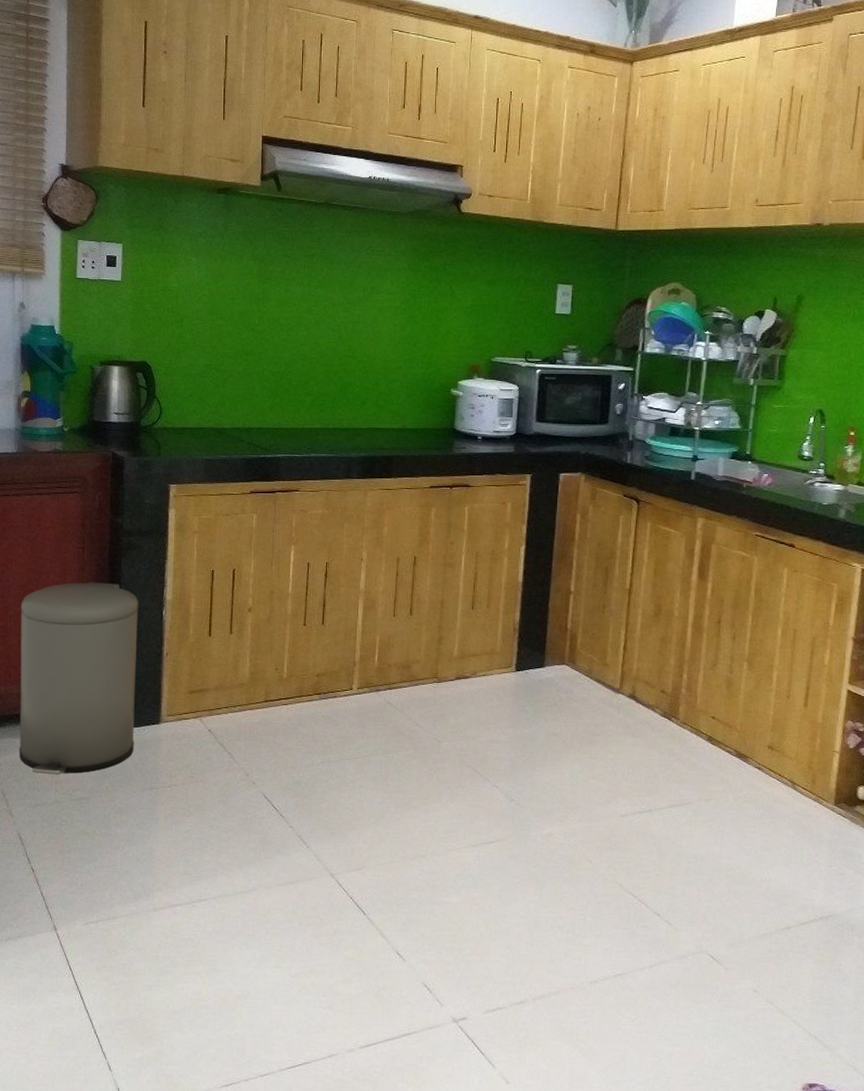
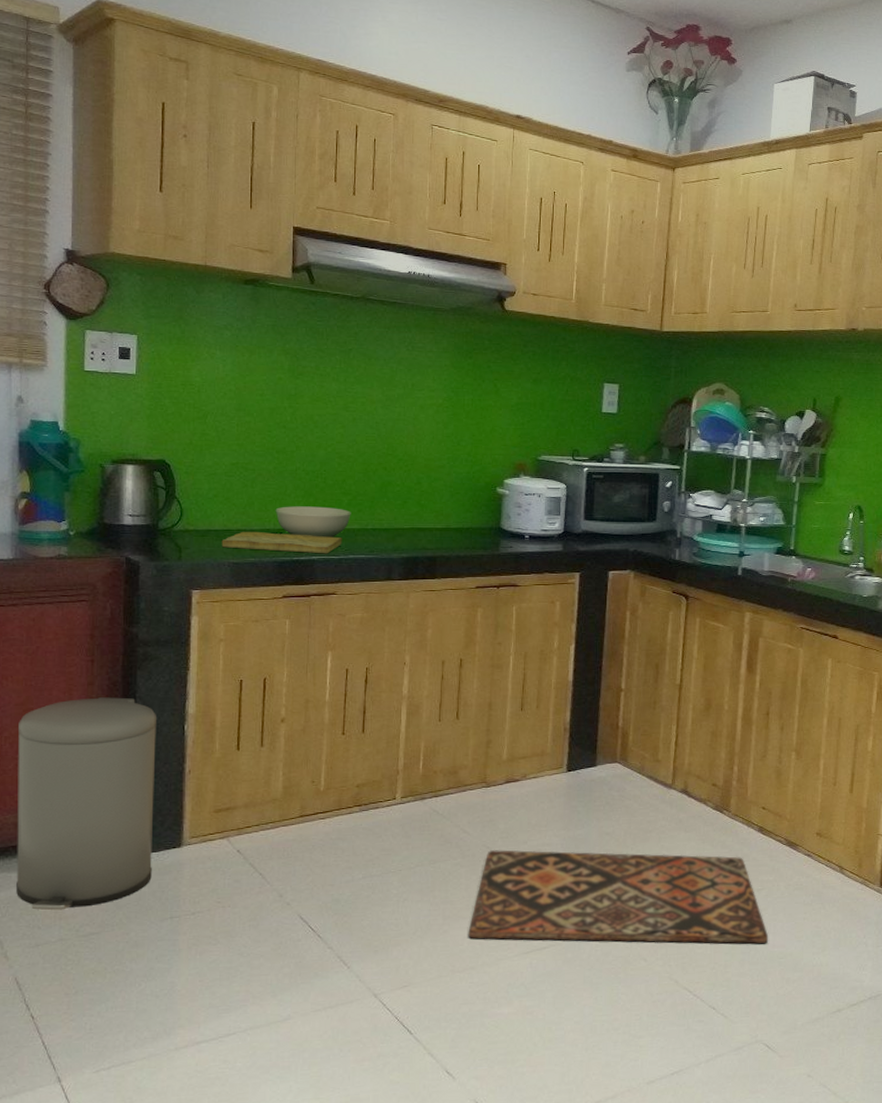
cutting board: none [196,429,305,452] -> present [221,531,342,554]
bowl: none [244,406,314,436] -> present [275,506,351,538]
doormat: none [419,744,716,855] -> present [468,850,769,945]

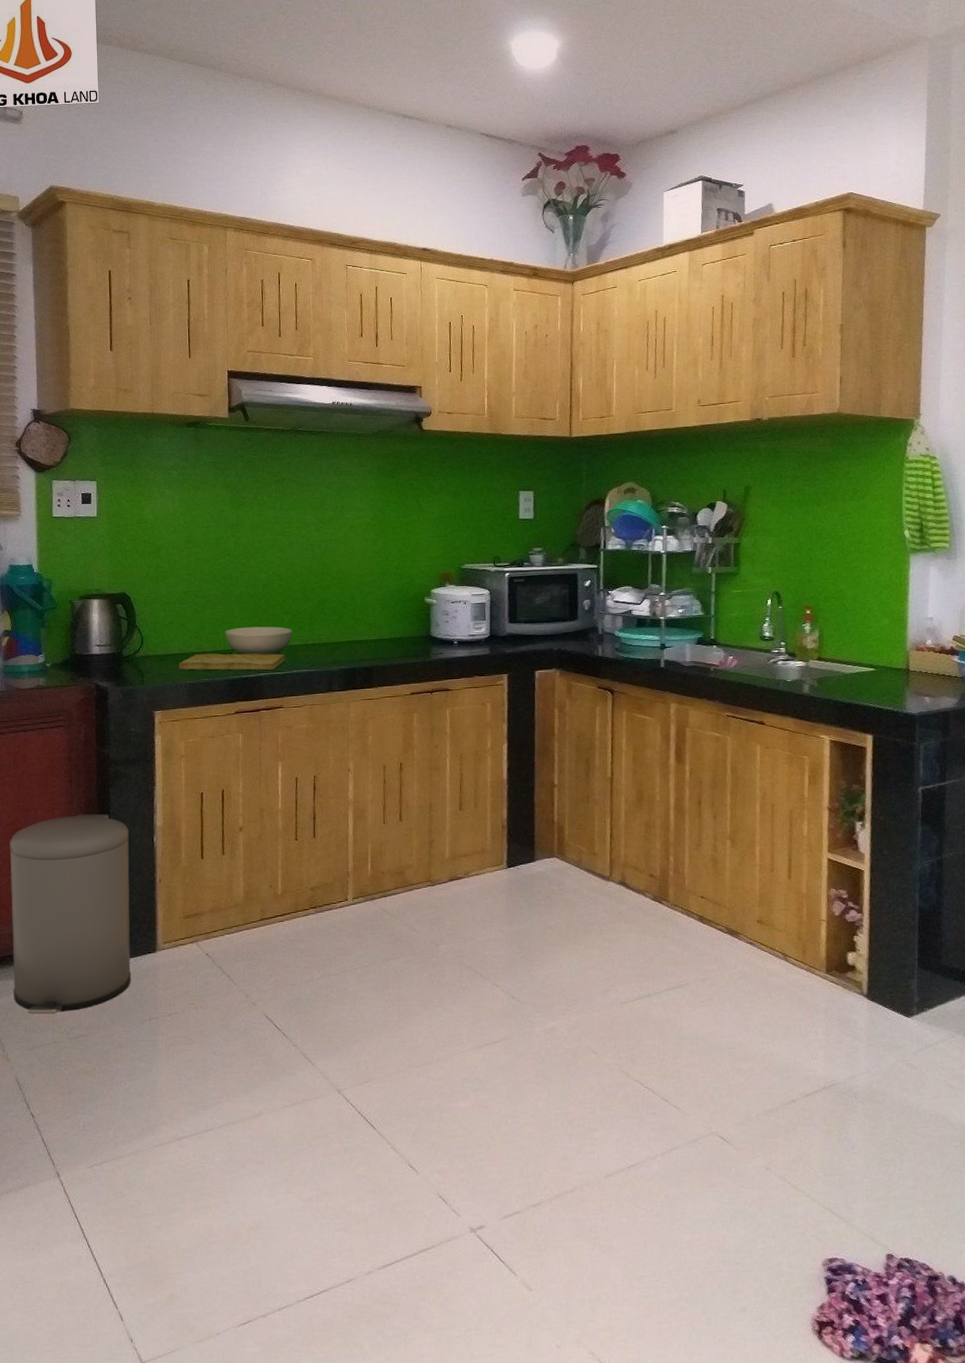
doormat: present [468,850,769,945] -> none [422,946,717,1035]

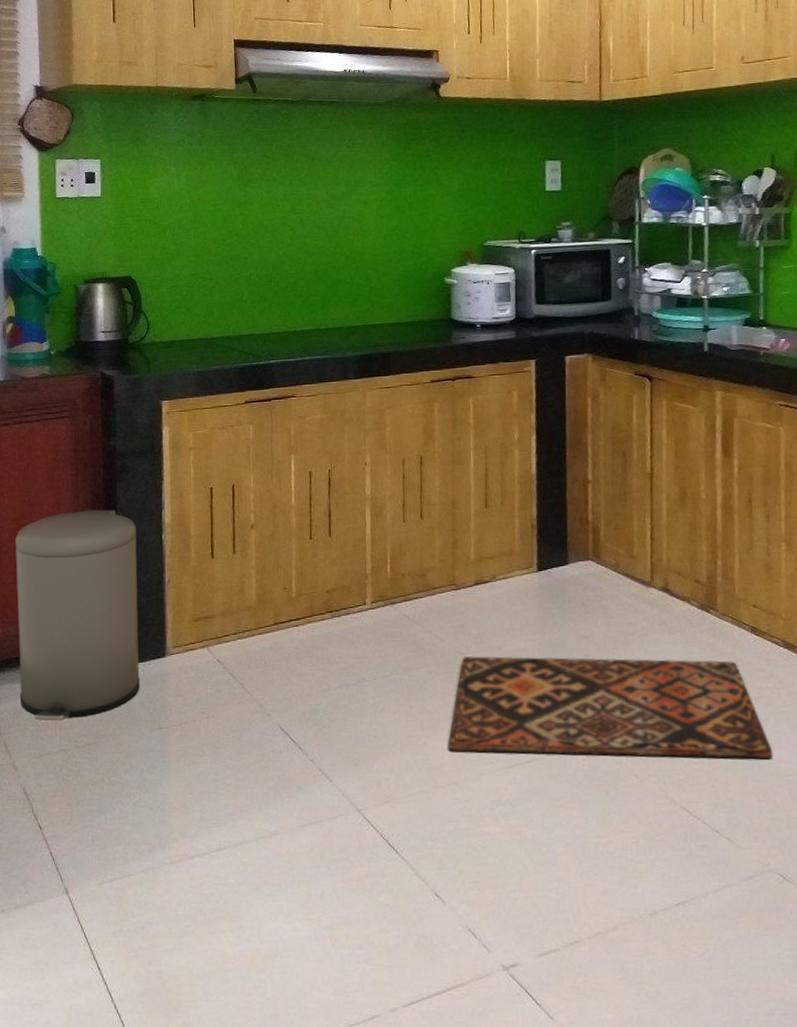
cutting board: present [178,653,286,671] -> none [186,339,298,358]
bowl: present [224,626,293,656] -> none [233,310,305,341]
doormat: none [422,946,717,1035] -> present [448,656,773,760]

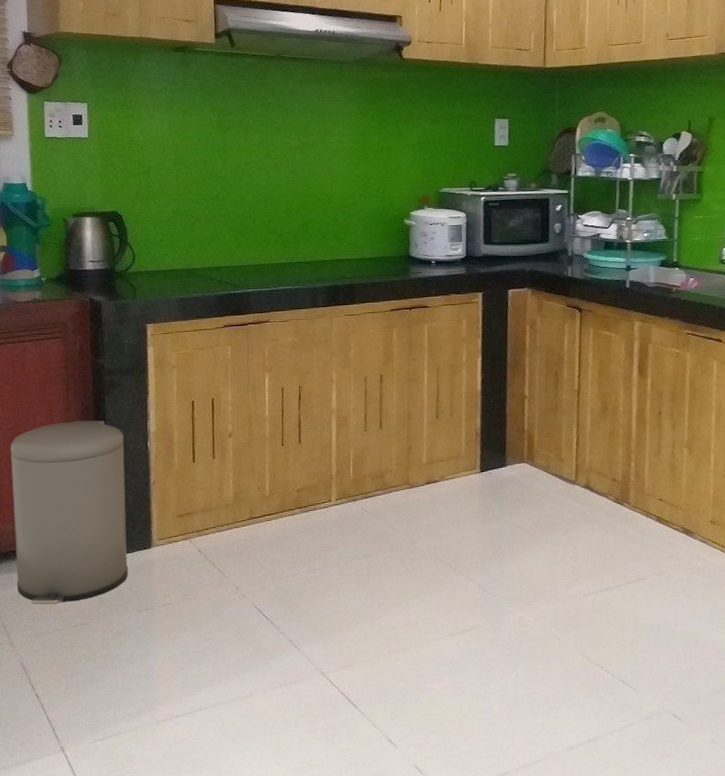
doormat: present [448,656,773,760] -> none [400,543,671,624]

